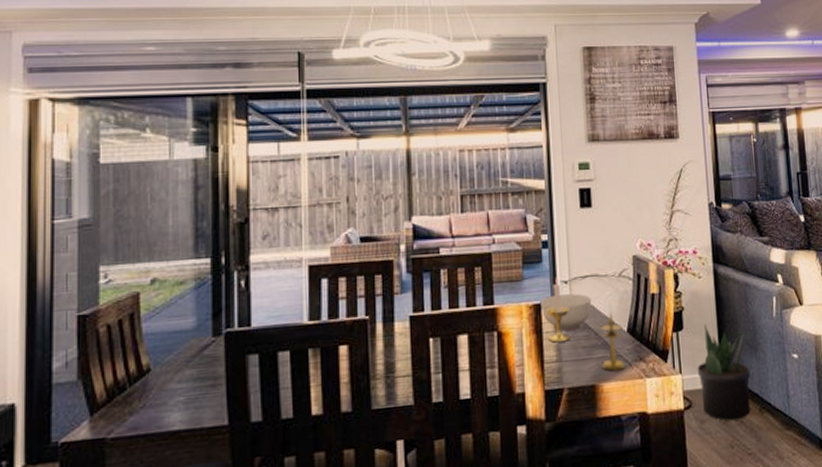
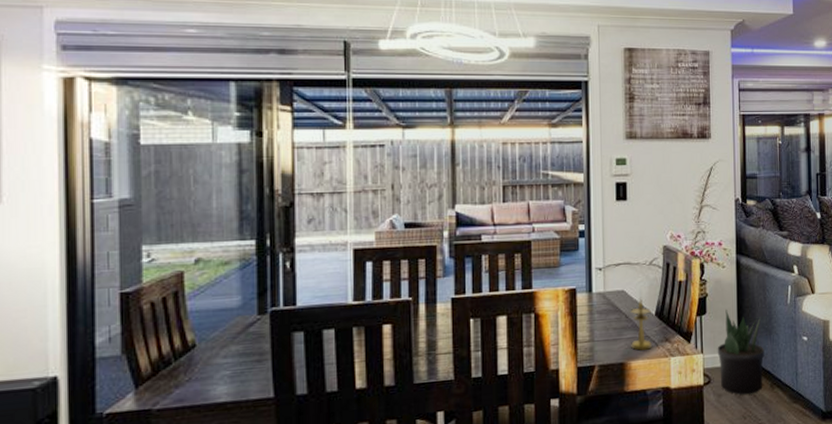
bowl: present [540,294,592,331] -> none [576,280,624,313]
candlestick: present [546,277,571,343] -> none [581,264,603,324]

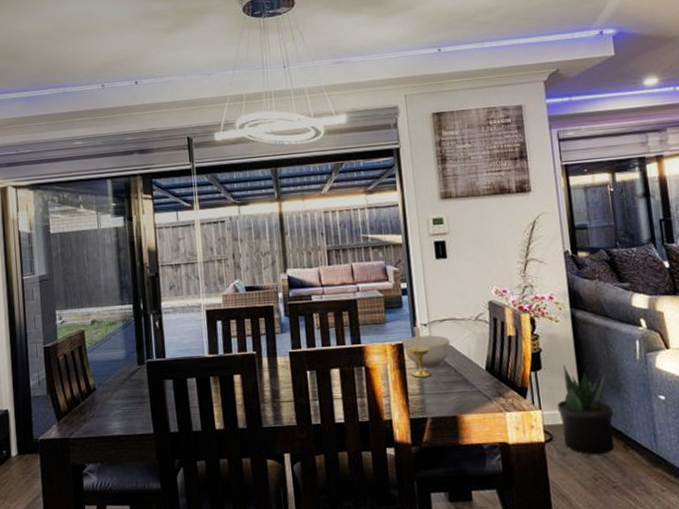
bowl: none [576,280,624,313] -> present [402,335,450,367]
candlestick: none [581,264,603,324] -> present [408,320,432,378]
candlestick: present [630,298,652,352] -> none [459,353,485,406]

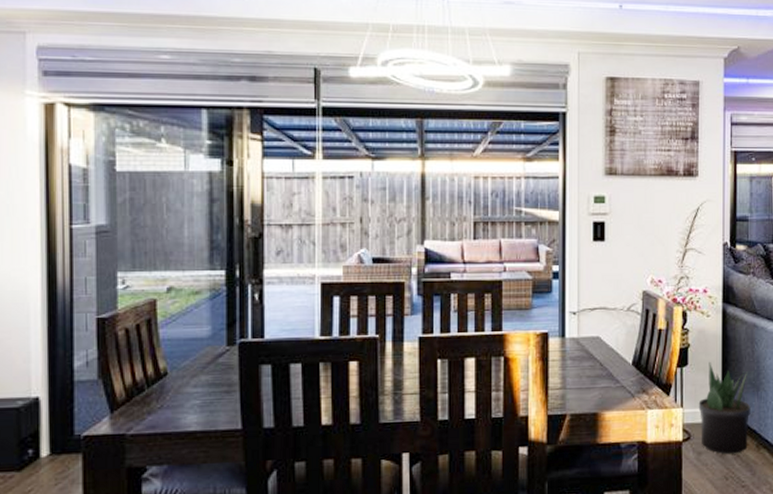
bowl: present [402,335,450,367] -> none [548,325,599,359]
candlestick: present [408,320,432,378] -> none [553,308,576,371]

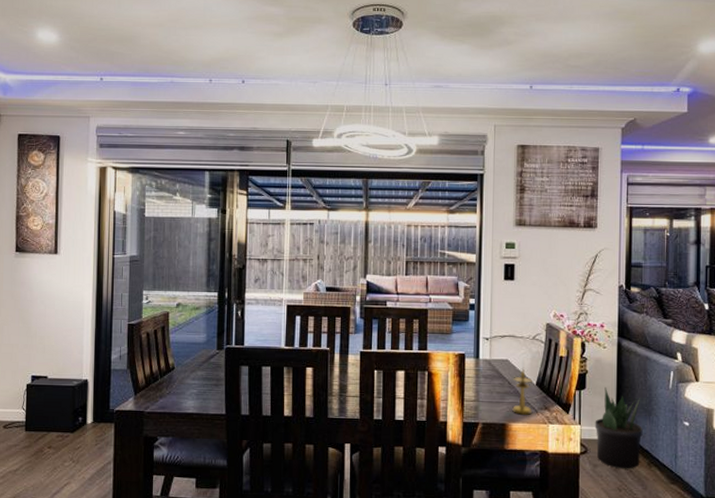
candlestick: none [605,346,628,402] -> present [512,368,532,416]

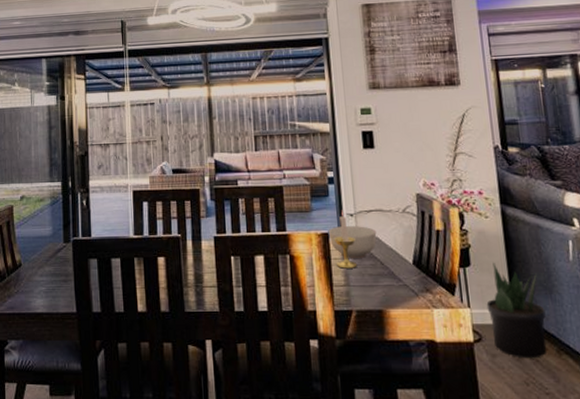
bowl: none [465,348,508,377] -> present [328,226,377,258]
candlestick: none [468,334,488,386] -> present [334,210,358,269]
candlestick: present [512,368,532,416] -> none [385,246,412,300]

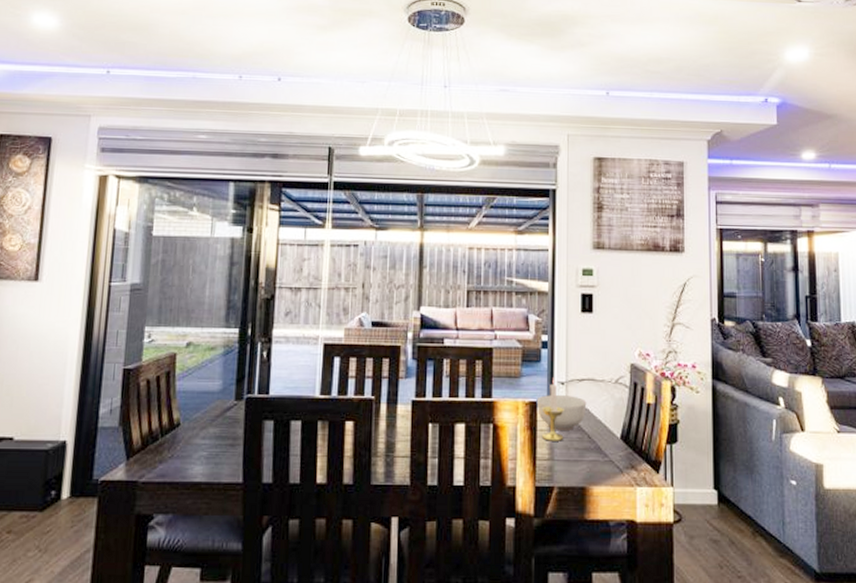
planter: present [486,263,547,359] -> none [689,440,745,541]

